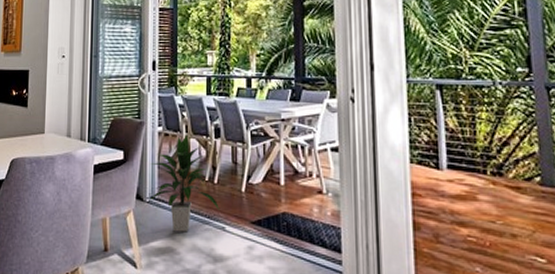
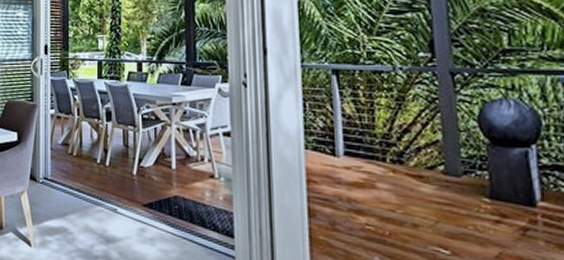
indoor plant: present [150,134,219,233] -> none [43,117,111,213]

